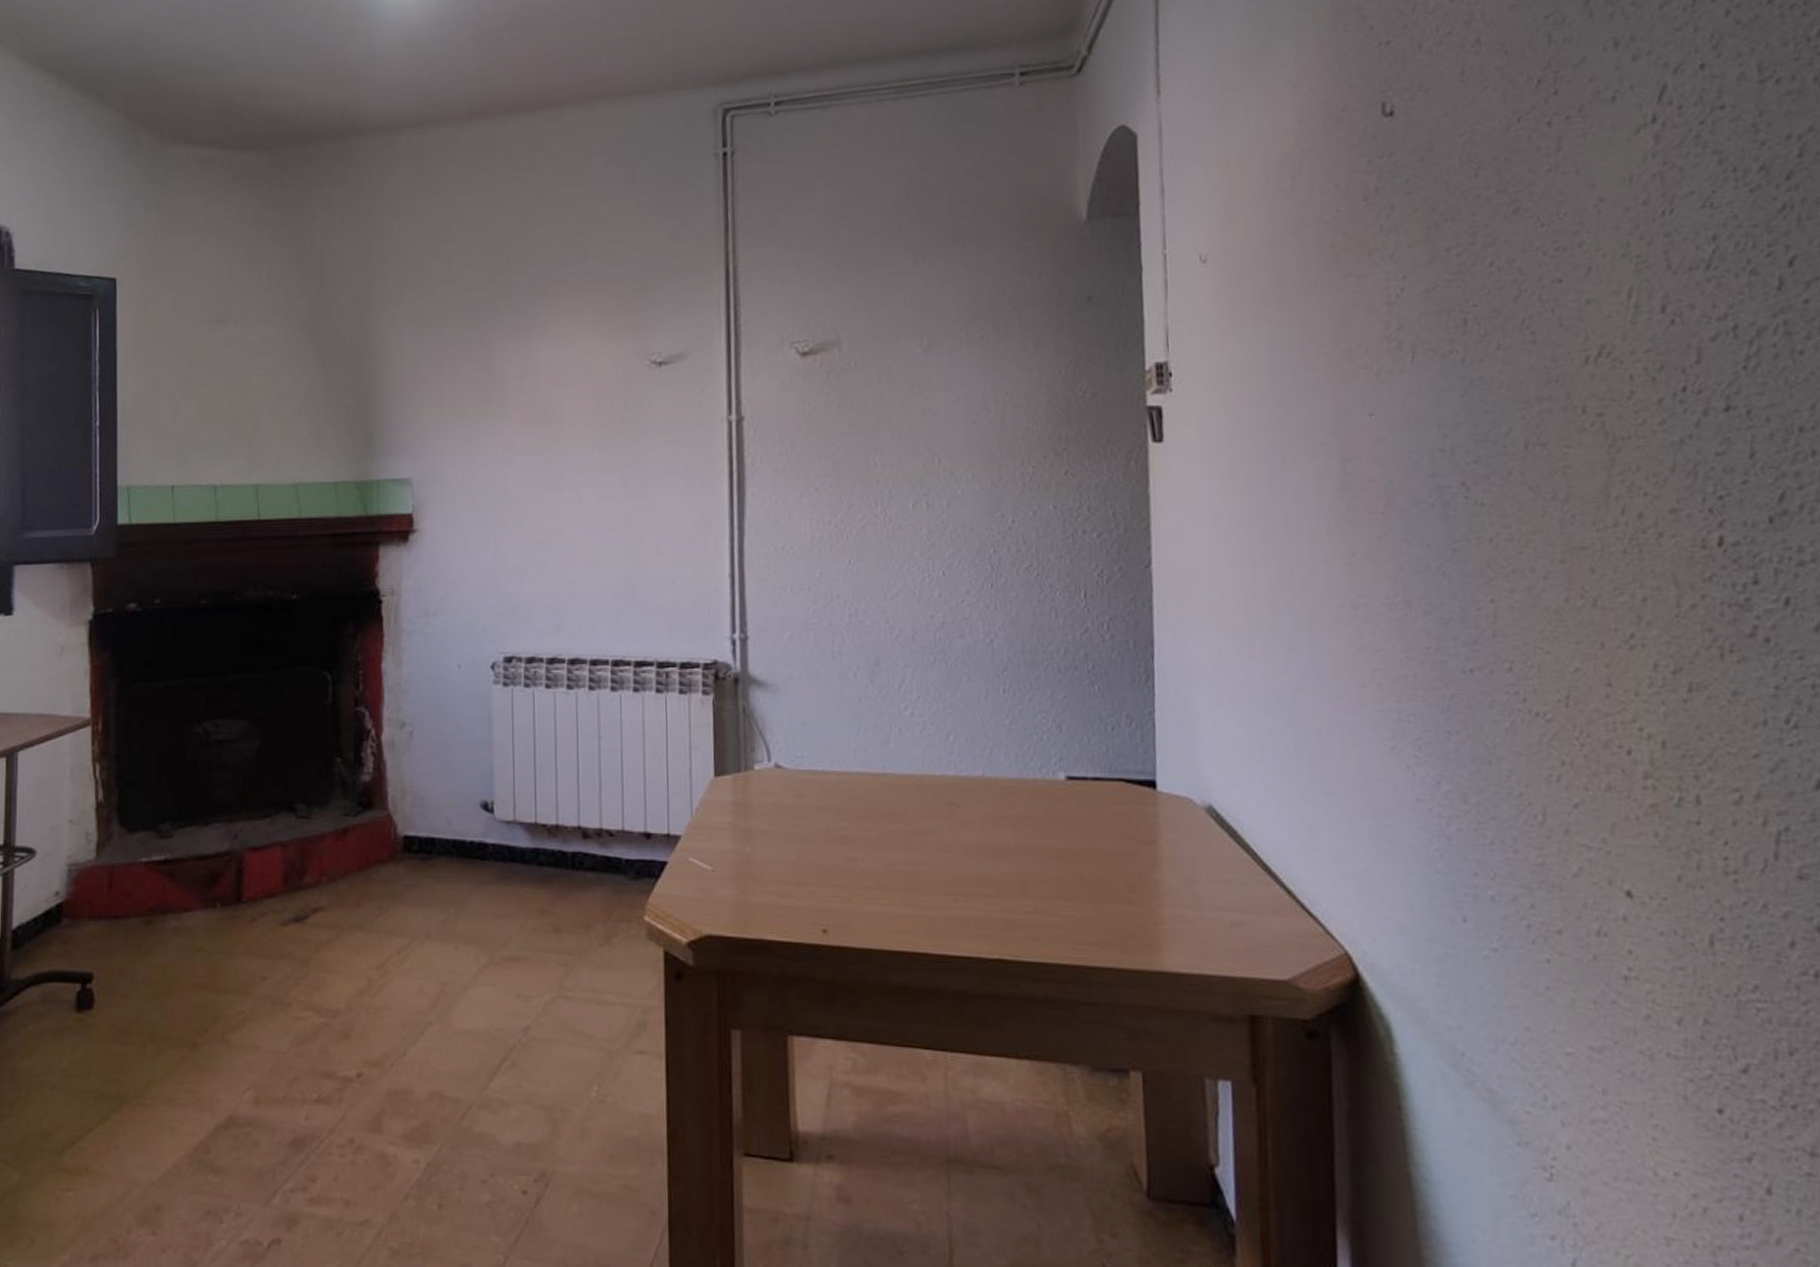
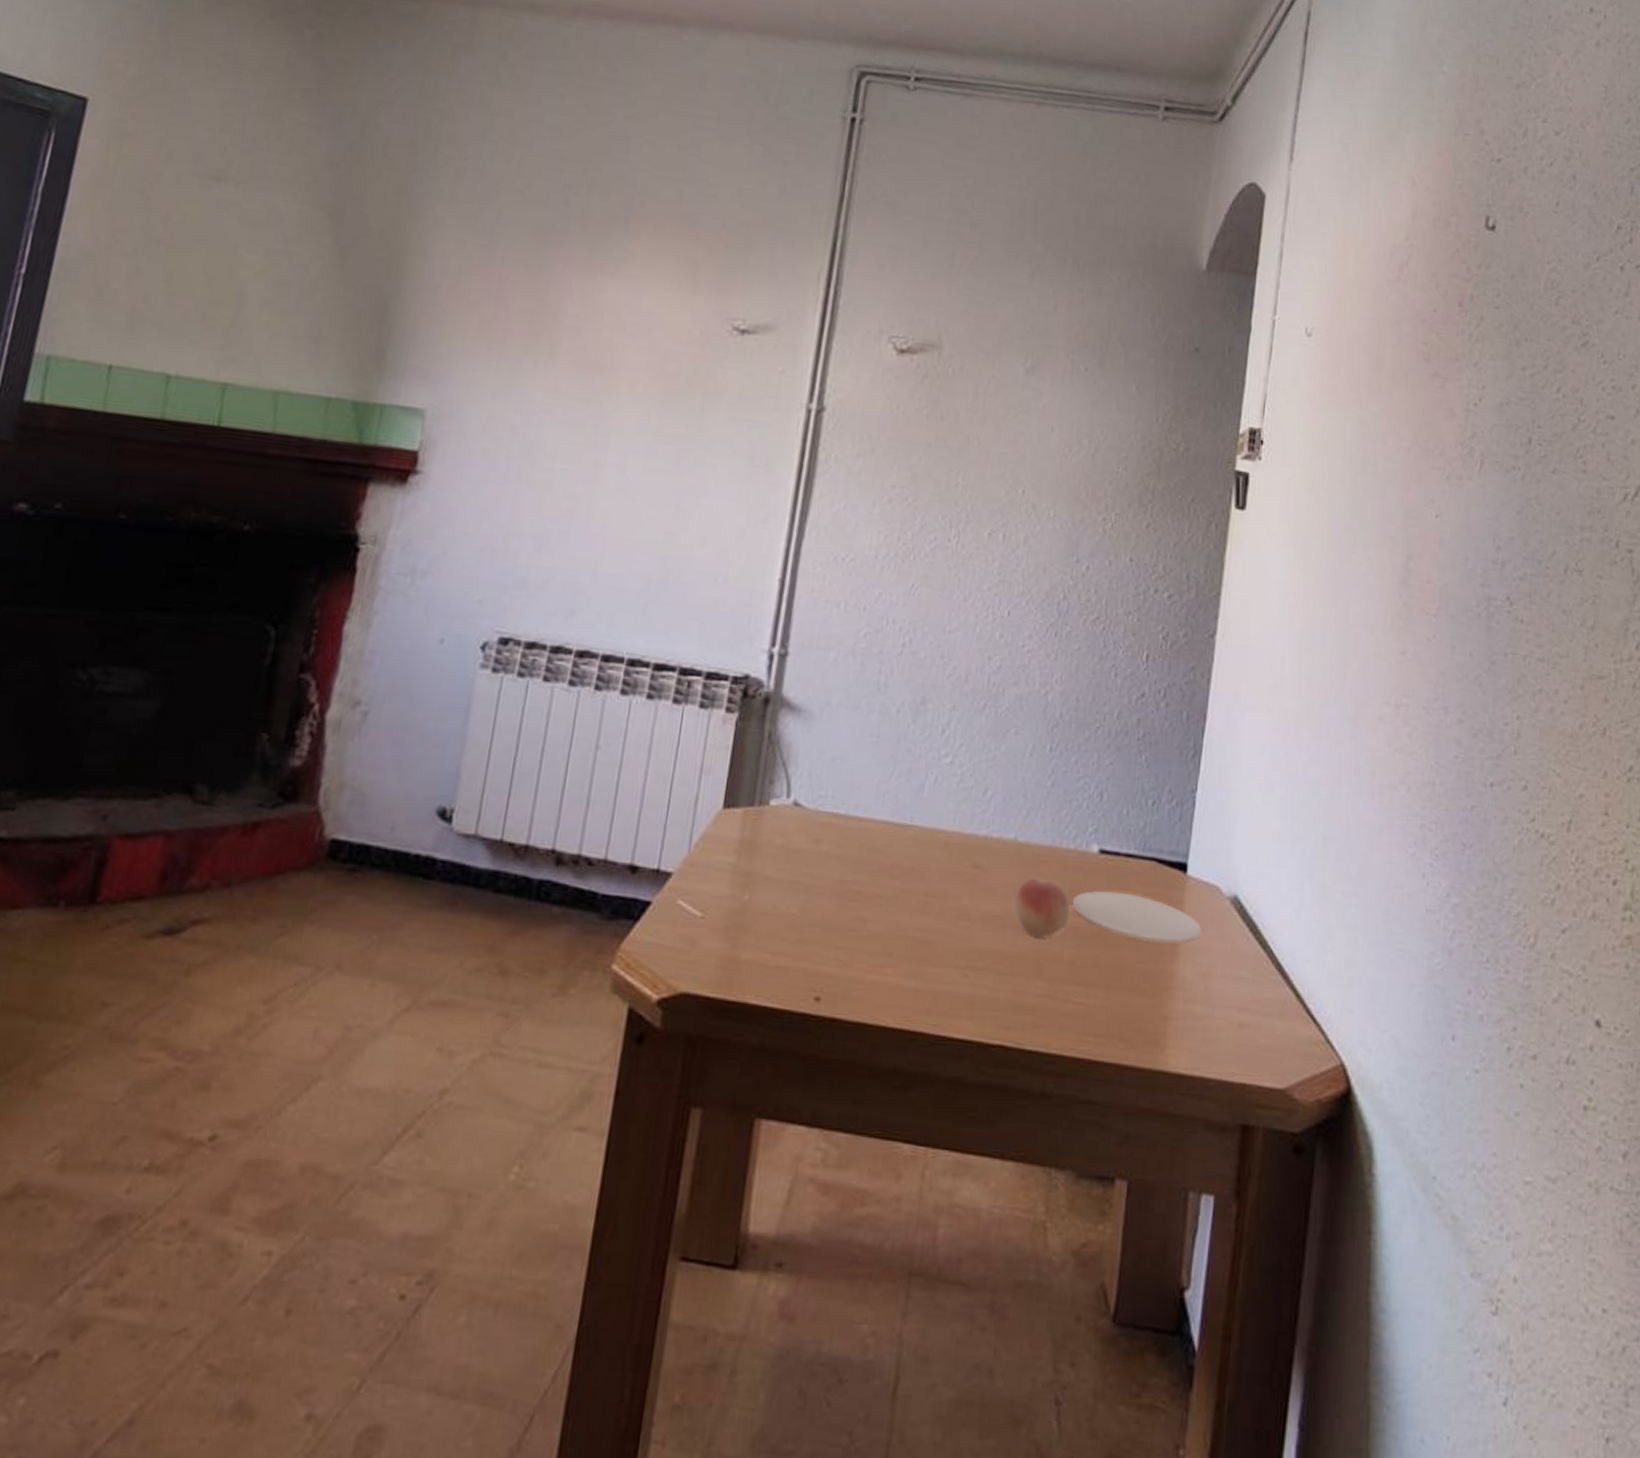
fruit: none [991,809,1048,860] -> present [1014,879,1072,937]
plate: none [1047,813,1180,856] -> present [1072,890,1201,944]

